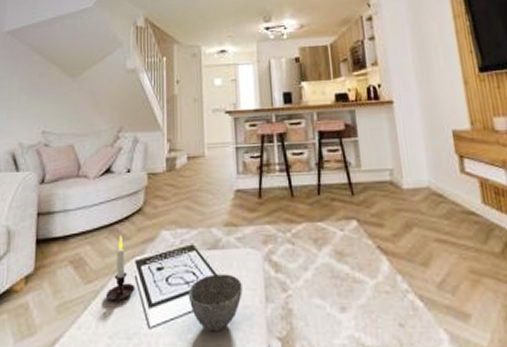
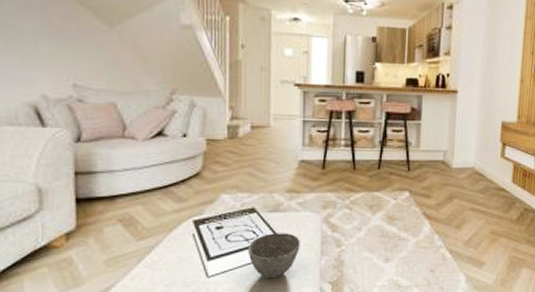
candle: present [105,235,135,302] -> none [160,197,193,256]

